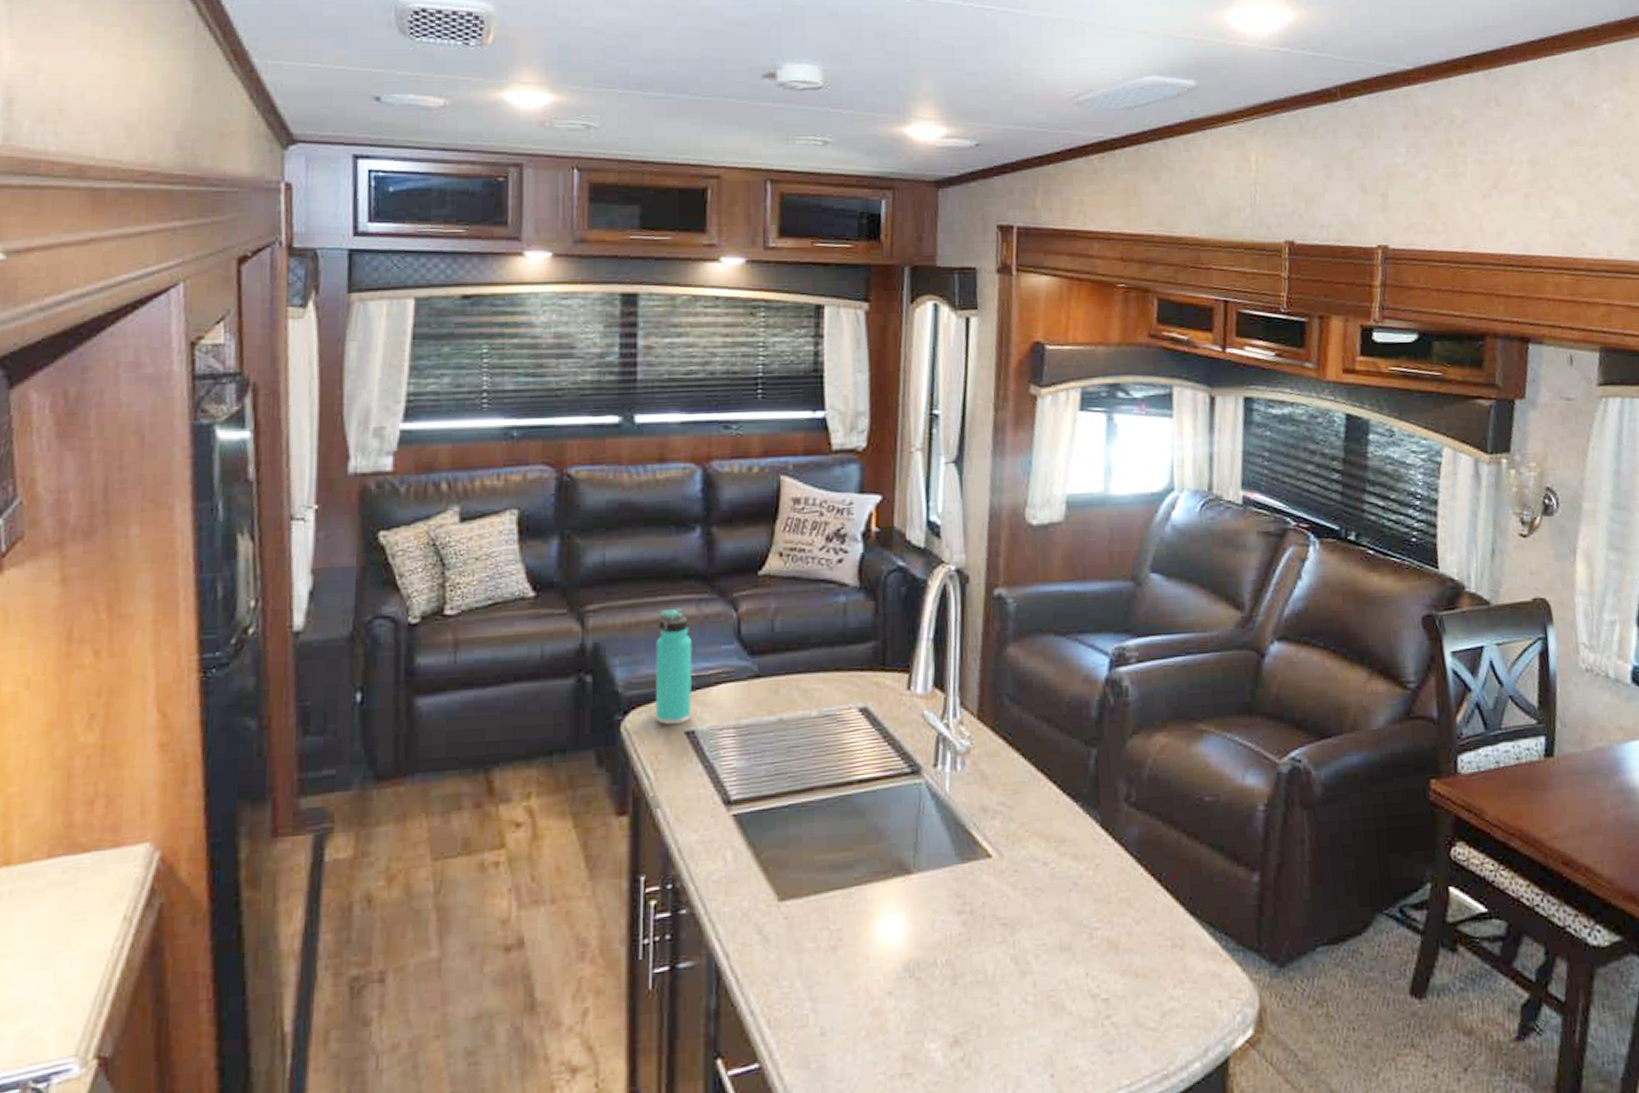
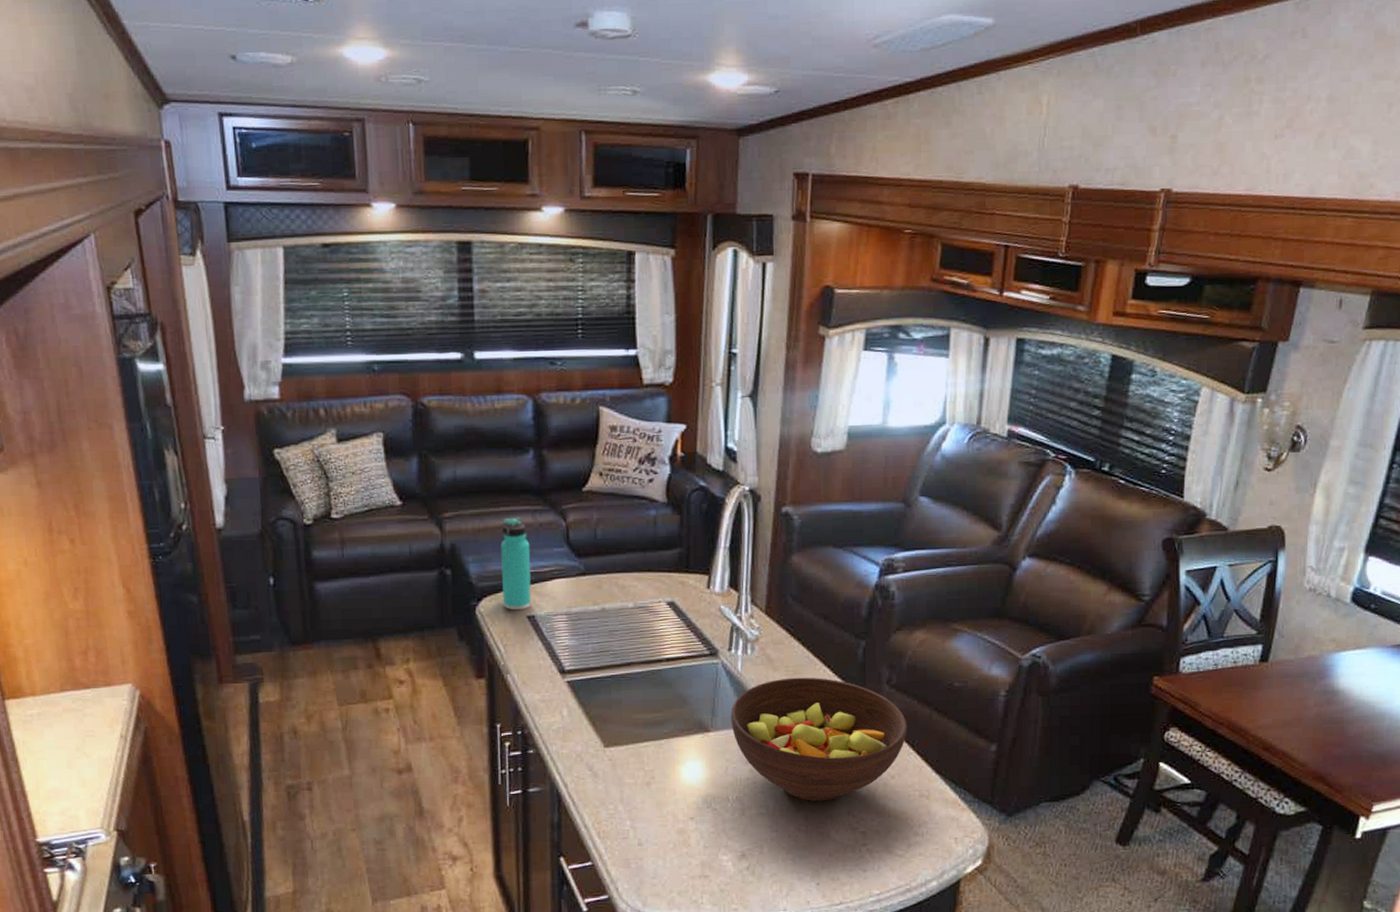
fruit bowl: none [937,796,1153,962] -> present [730,677,907,802]

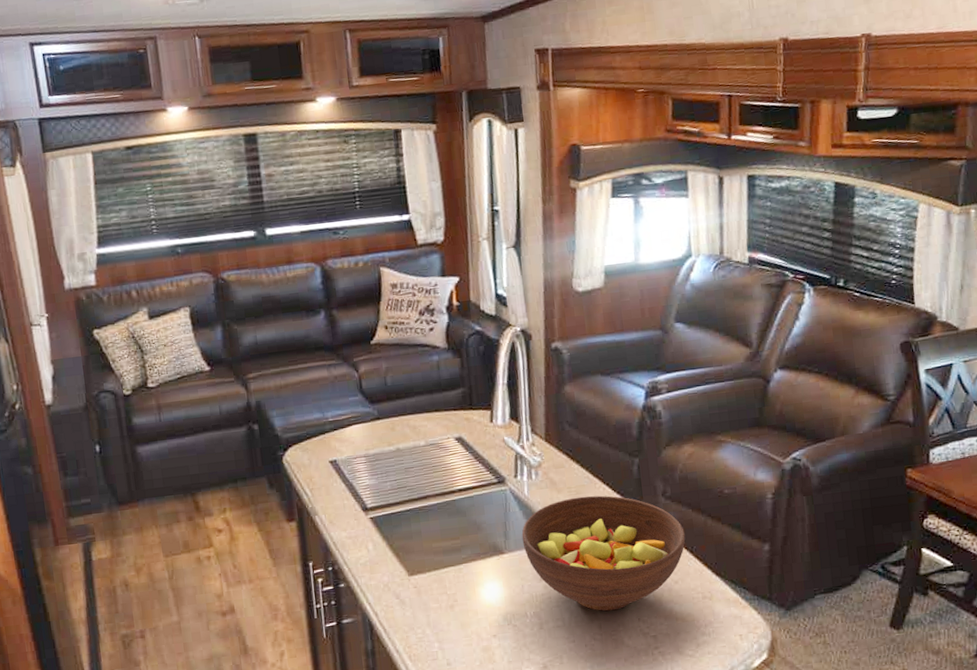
thermos bottle: present [500,517,532,611] -> none [301,372,333,457]

